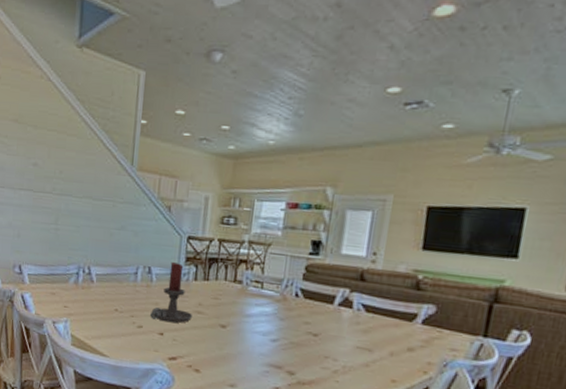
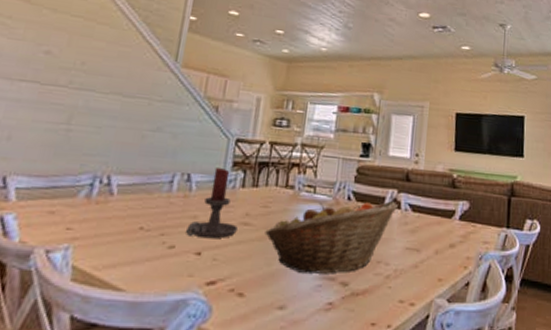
fruit basket: none [216,298,349,363] -> present [265,201,398,274]

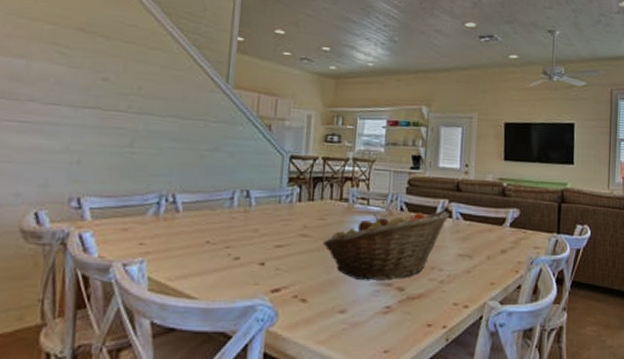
candle holder: present [186,168,238,239] -> none [249,184,297,250]

